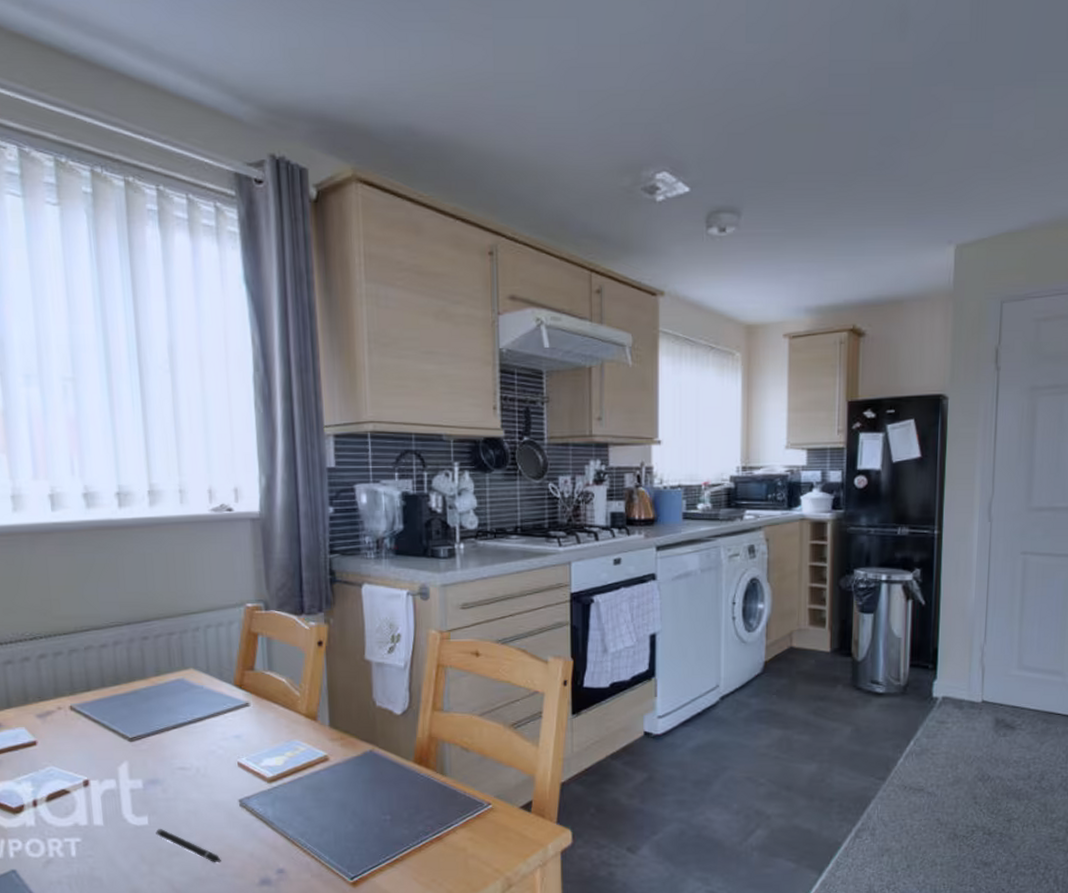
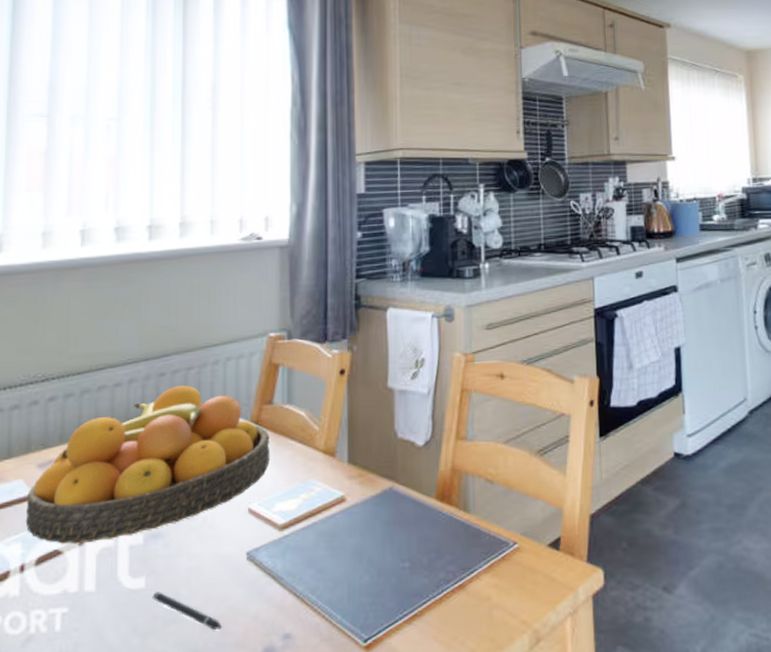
fruit bowl: none [31,649,255,786] -> present [25,385,270,544]

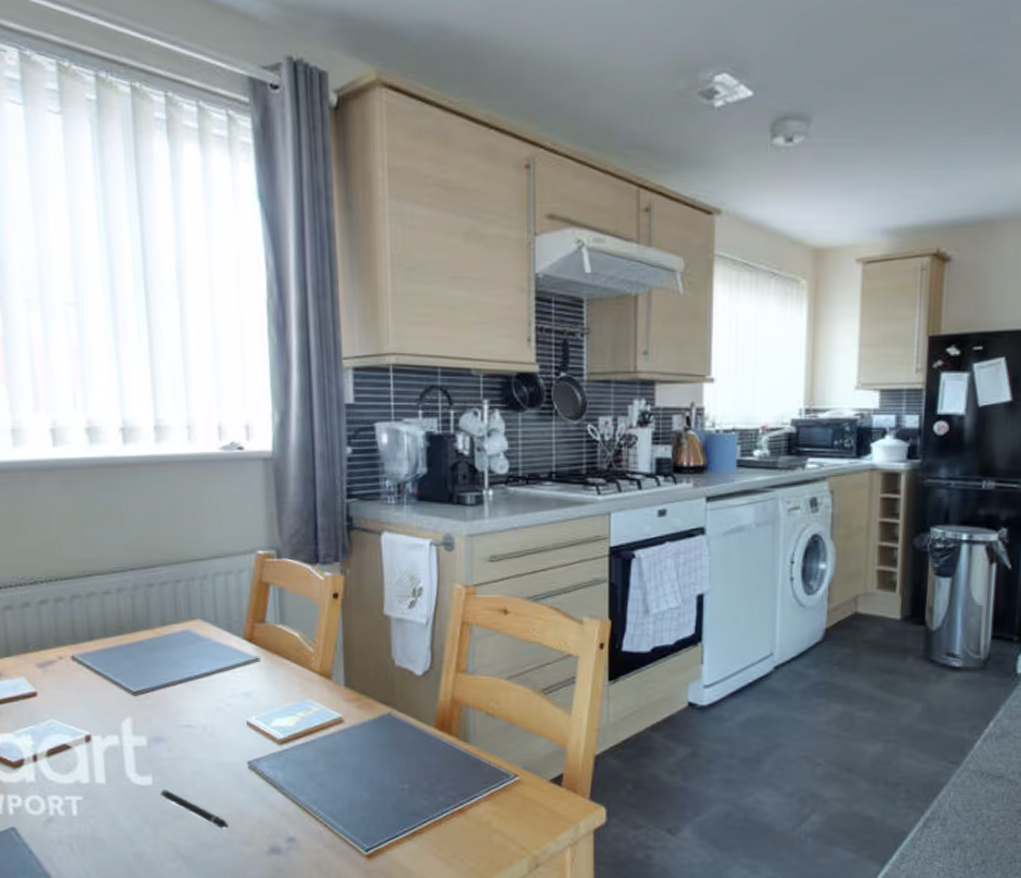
fruit bowl: present [25,385,270,544] -> none [31,598,265,741]

